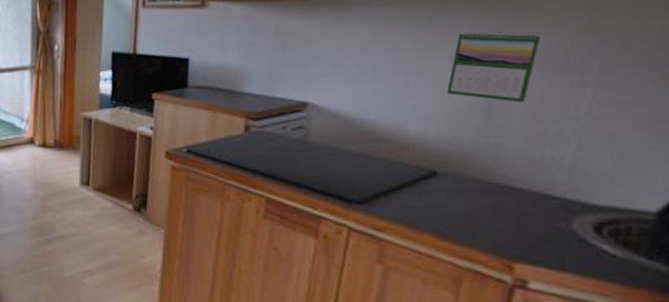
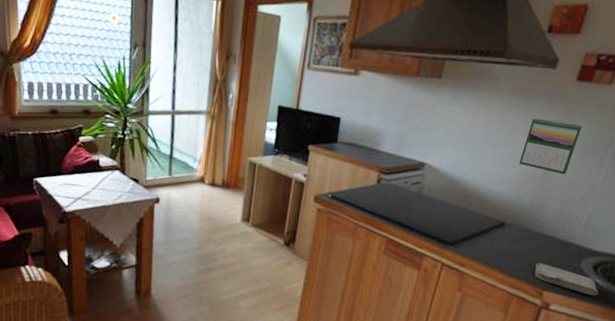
washcloth: none [495,224,610,270] -> present [534,263,599,296]

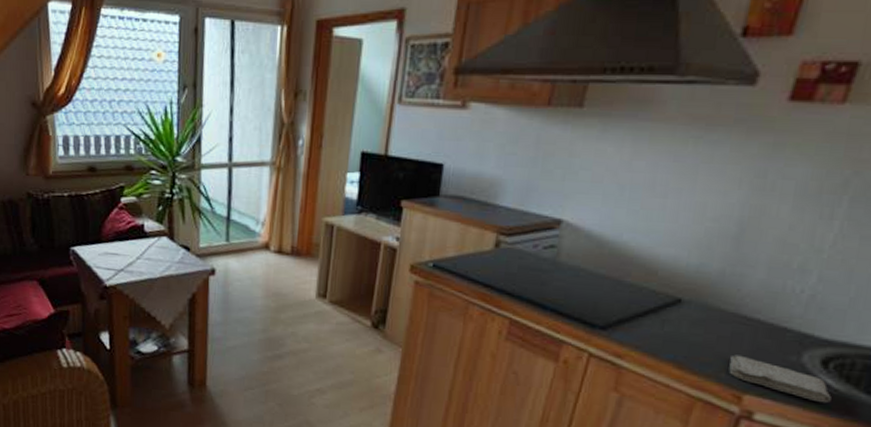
calendar: present [519,117,582,175] -> none [701,154,799,233]

